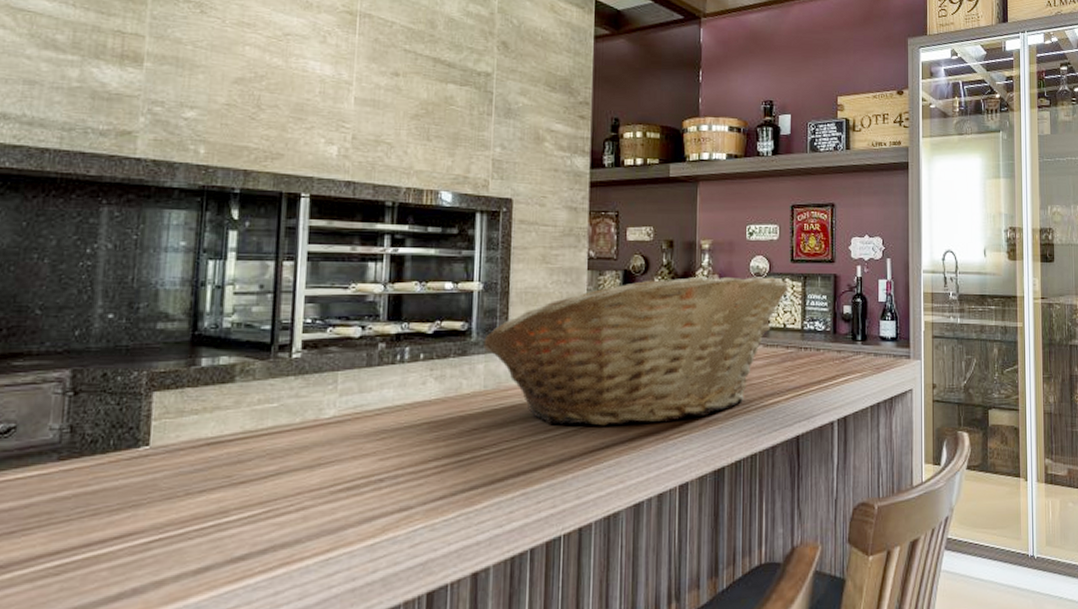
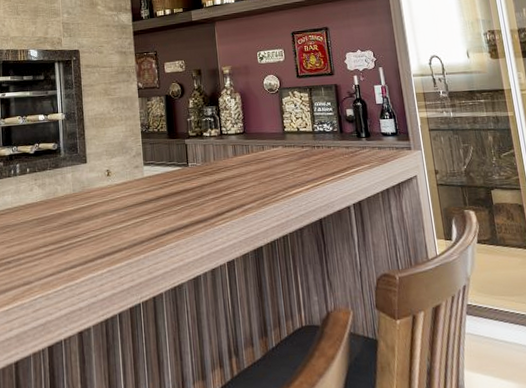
fruit basket: present [483,276,789,426] -> none [69,91,298,217]

